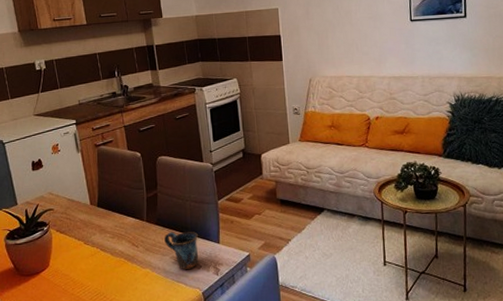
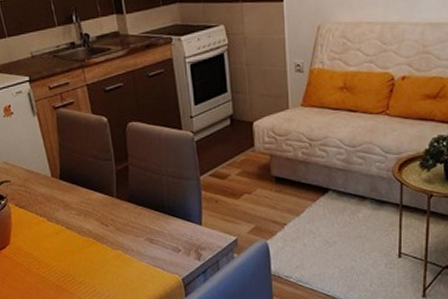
mug: present [164,232,199,269] -> none [138,210,178,253]

